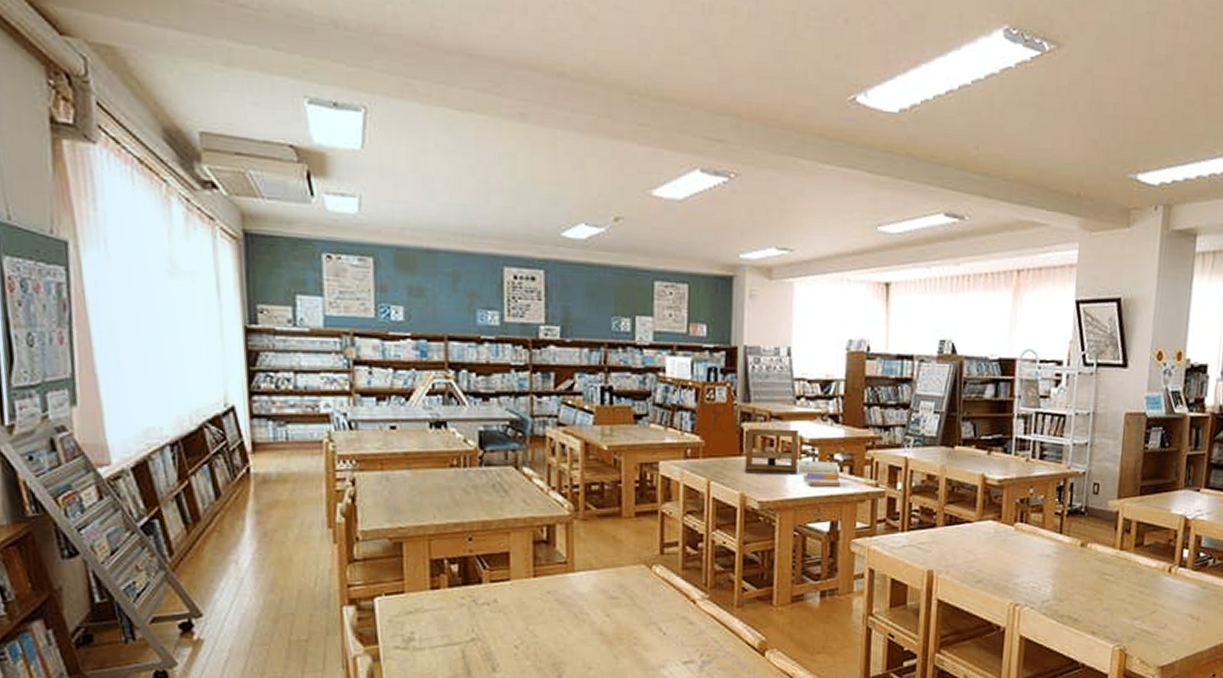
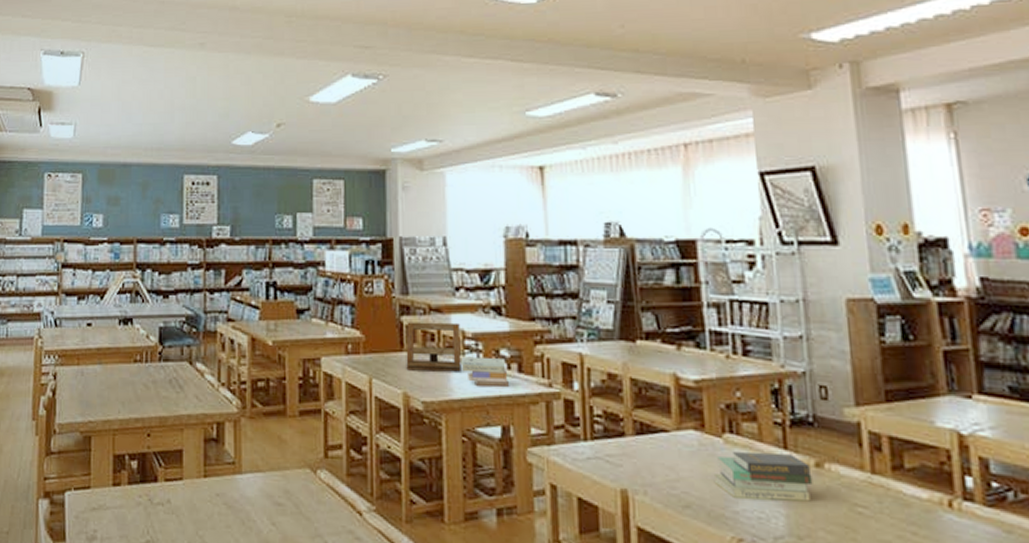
books: none [1002,537,1077,573] -> present [713,452,813,502]

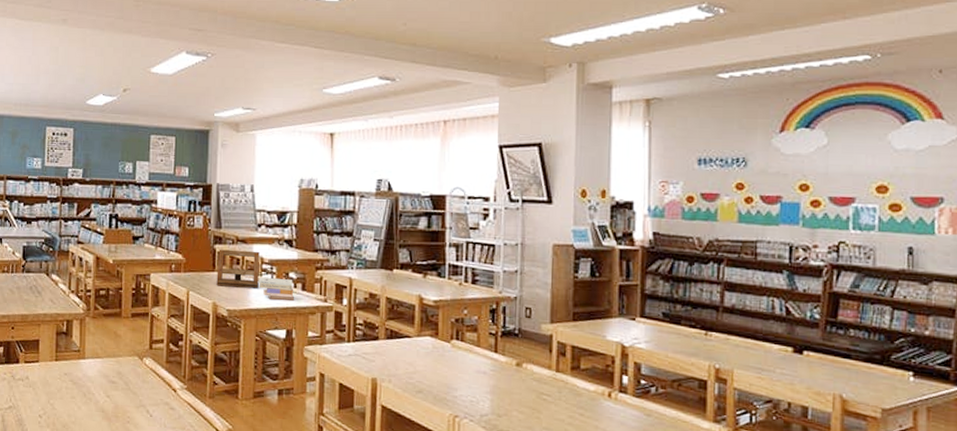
books: present [713,452,813,502] -> none [441,354,513,391]

